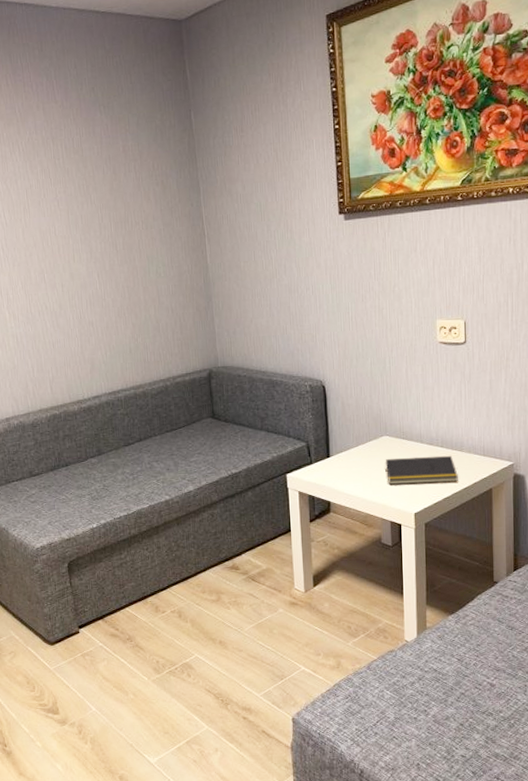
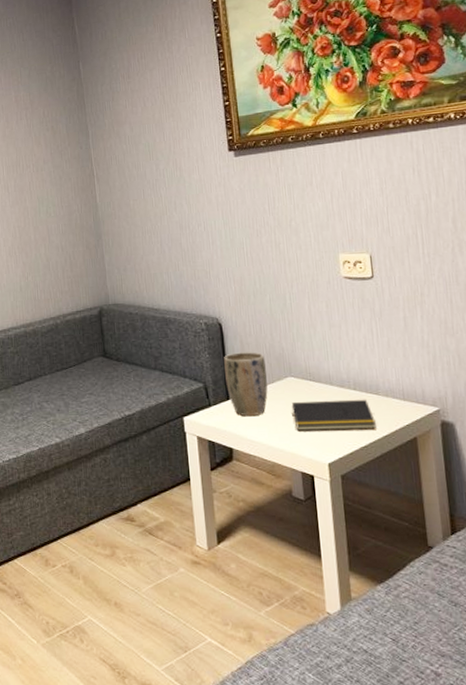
plant pot: none [326,413,365,473] -> present [224,352,268,417]

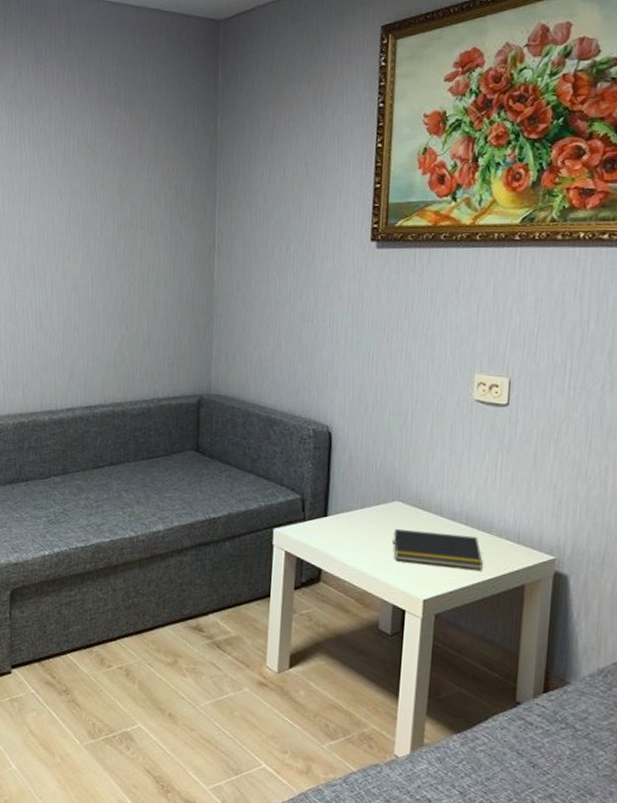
plant pot: present [224,352,268,417] -> none [326,466,373,538]

